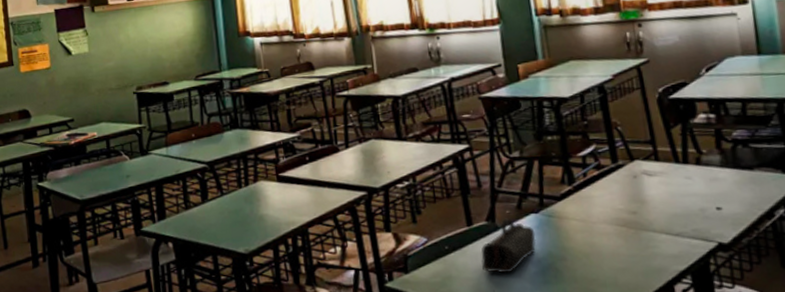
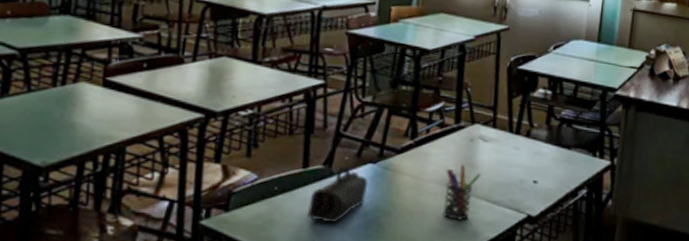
pen holder: none [614,202,655,257] -> present [443,165,481,220]

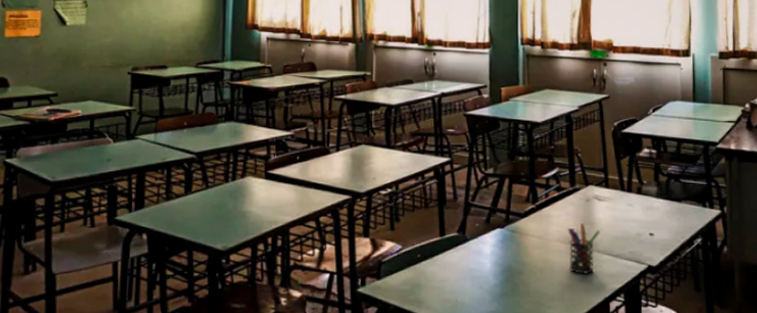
pencil case: present [306,164,368,224] -> none [448,231,499,284]

